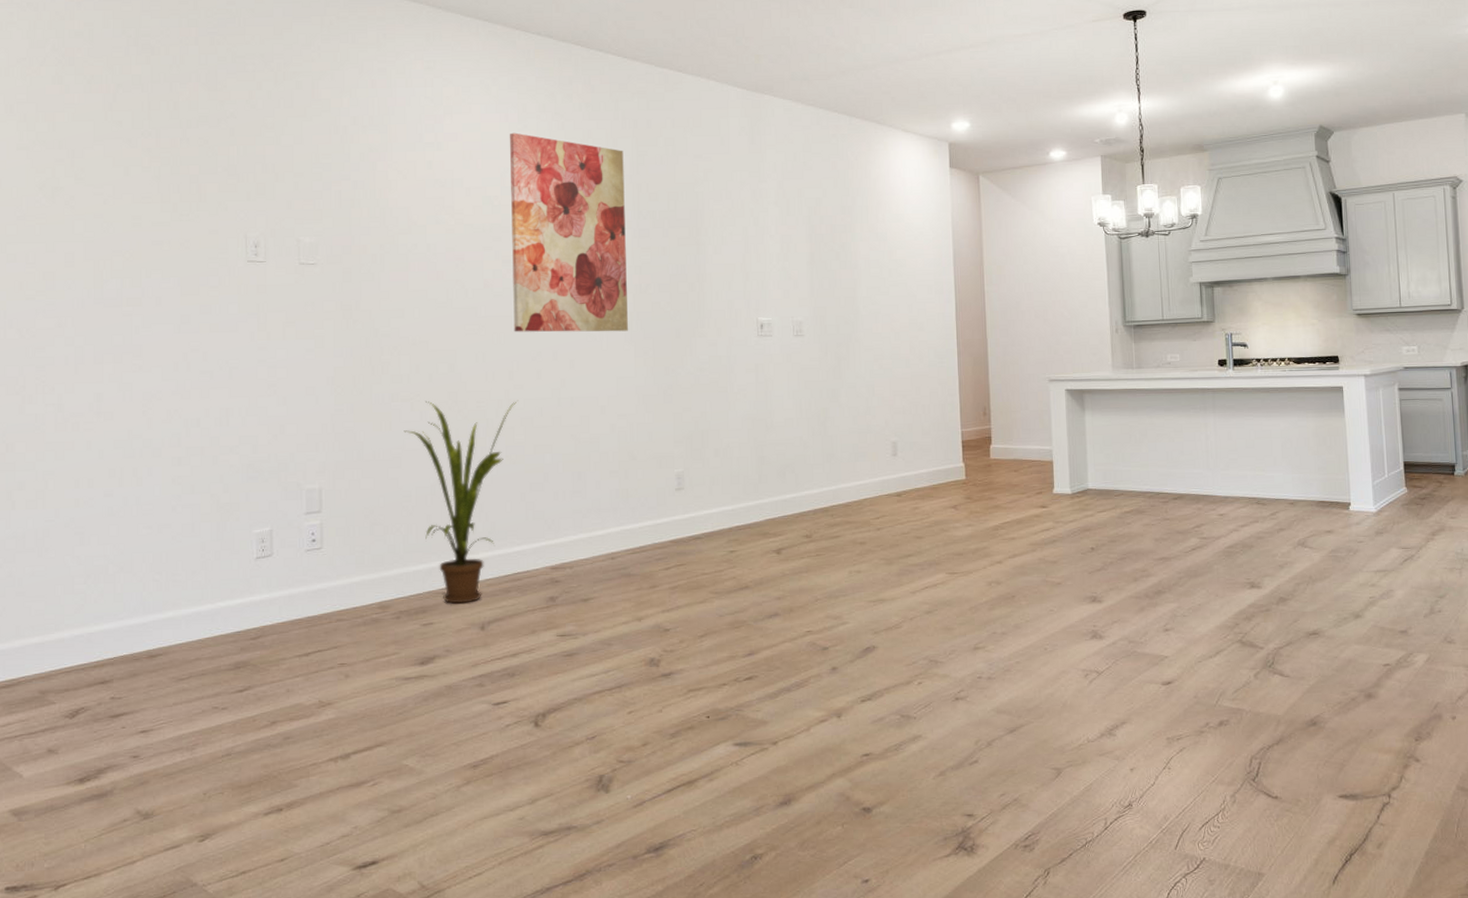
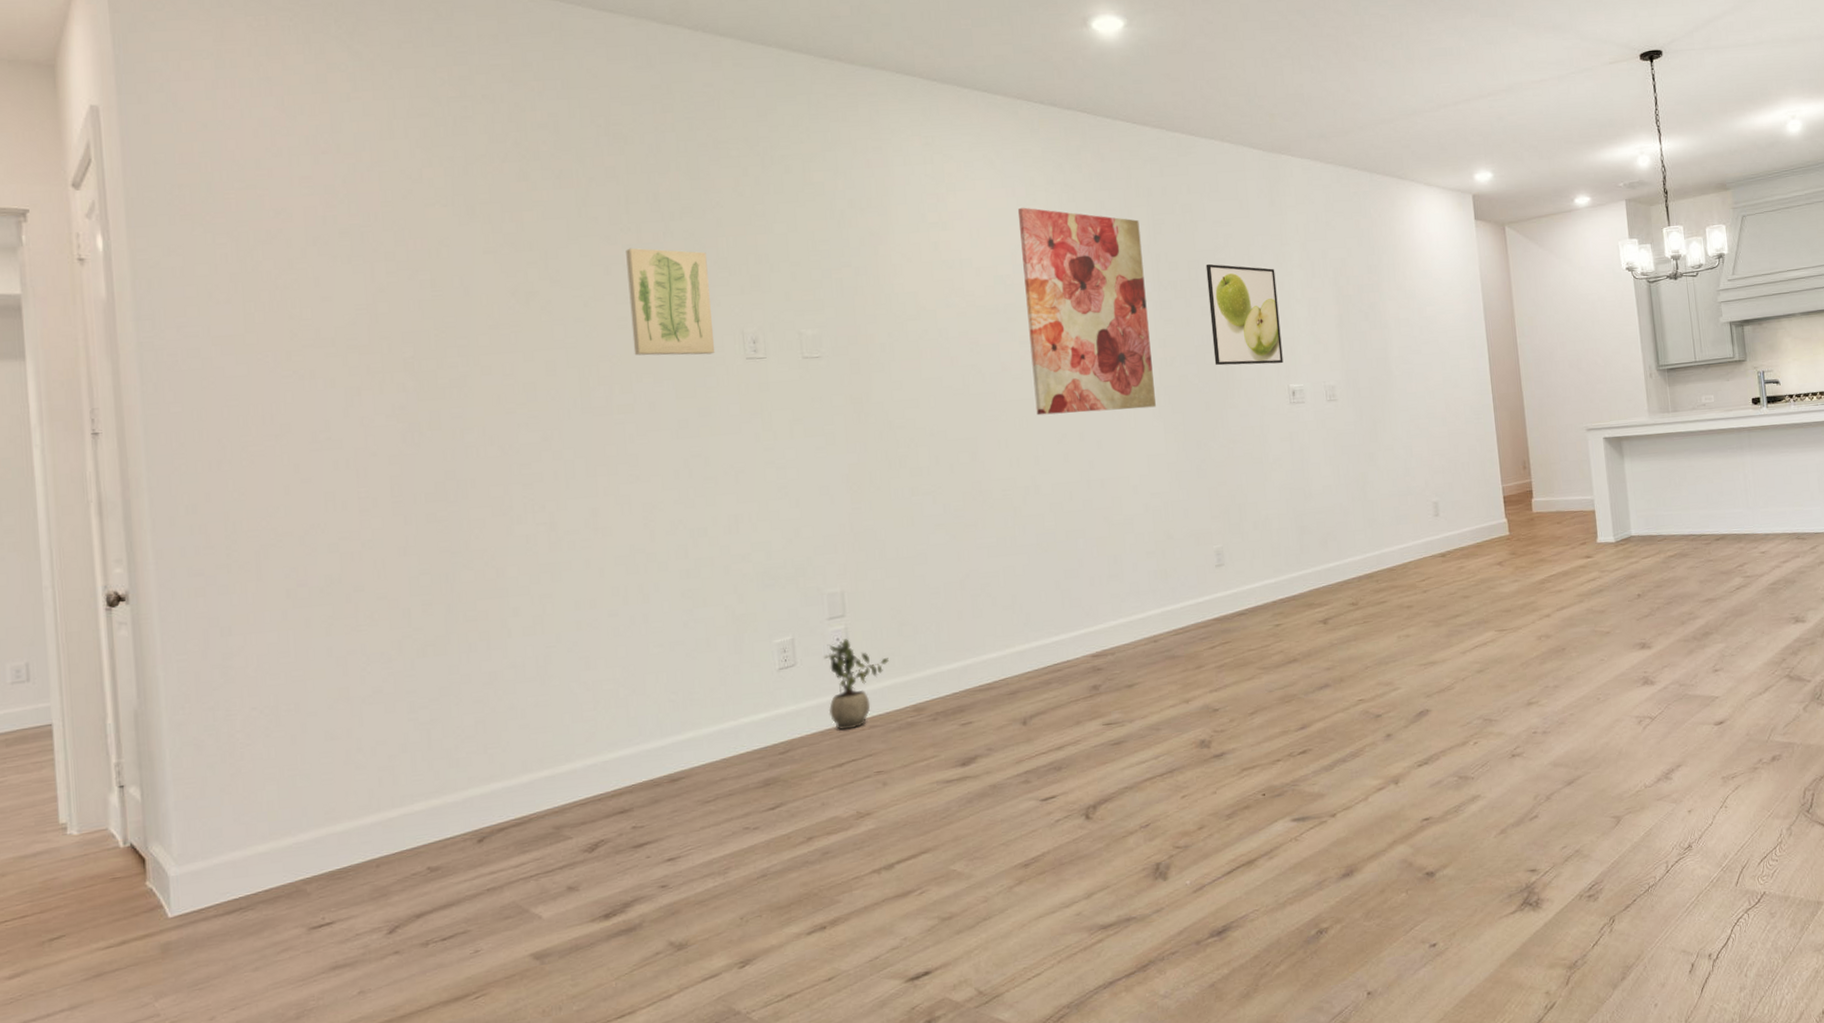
wall art: none [145,151,220,256] -> present [626,248,716,356]
potted plant: none [299,534,359,621] -> present [824,639,889,730]
house plant: present [404,400,519,604] -> none [927,485,1046,701]
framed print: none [684,196,754,297] -> present [1205,263,1283,366]

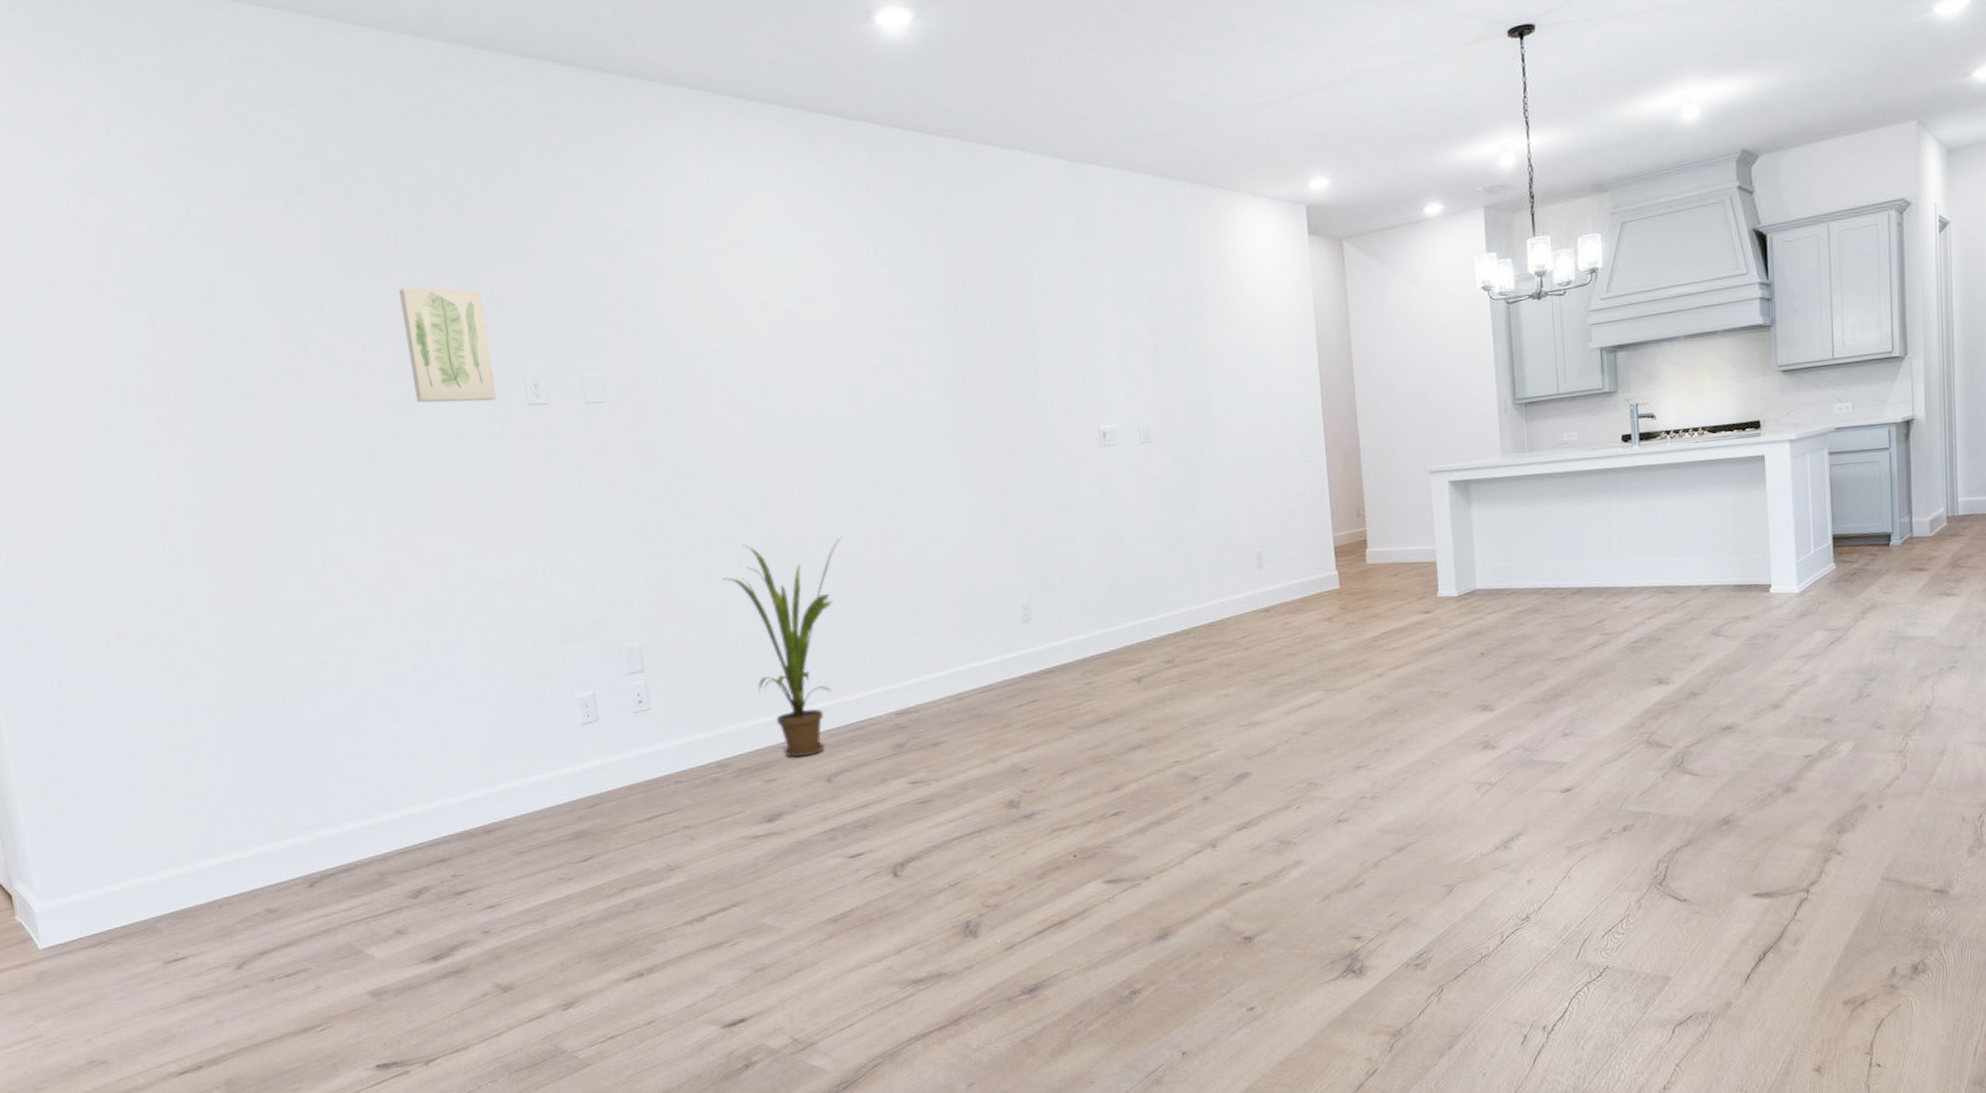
potted plant: present [824,639,889,730] -> none [626,694,690,785]
house plant: none [927,485,1046,701] -> present [722,536,843,758]
wall art: present [1017,207,1156,416] -> none [802,233,956,462]
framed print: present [1205,263,1283,366] -> none [1007,292,1093,406]

